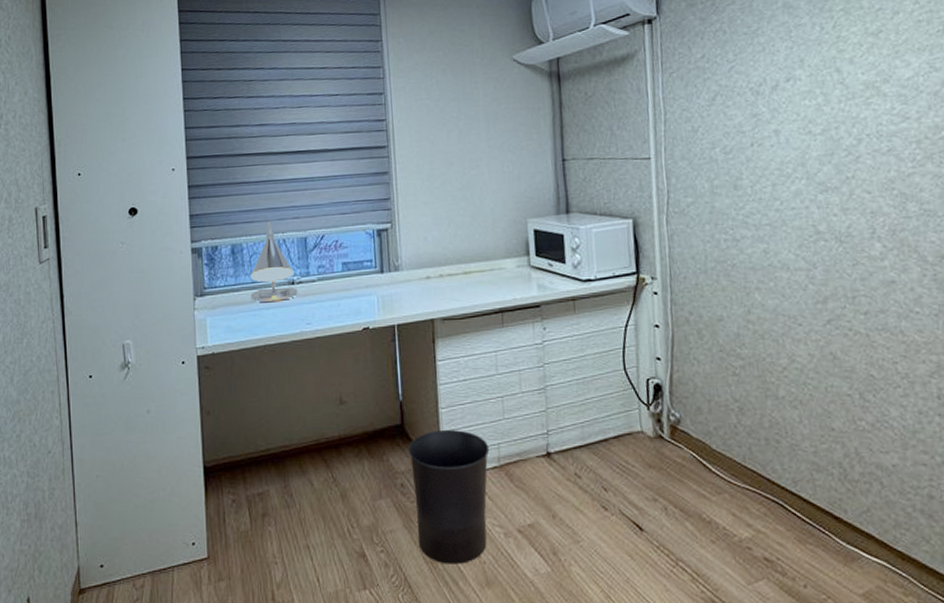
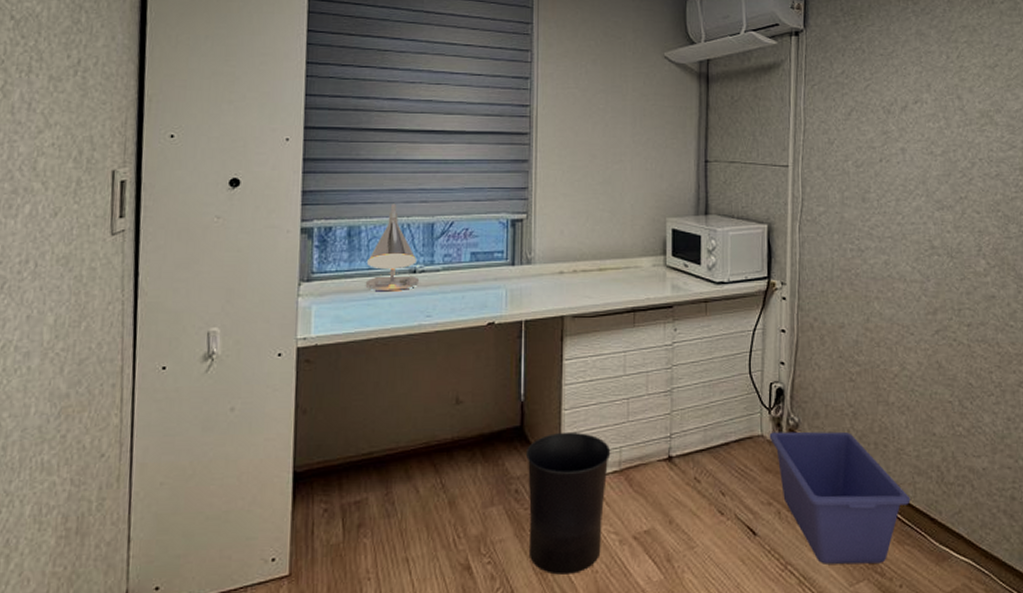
storage bin: none [649,427,811,563] -> present [769,431,911,565]

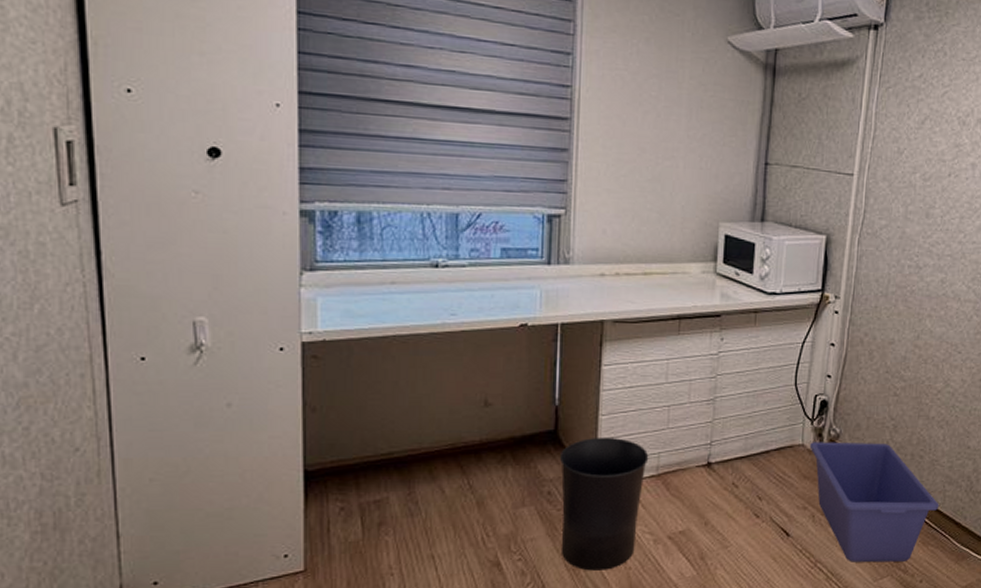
table lamp: present [365,203,420,292] -> none [379,188,443,286]

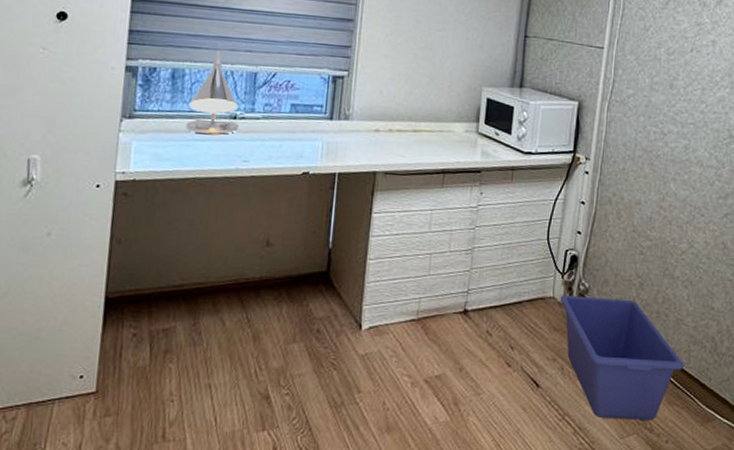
table lamp: none [379,188,443,286] -> present [185,50,240,135]
waste bin: present [560,436,649,571] -> none [326,280,411,410]

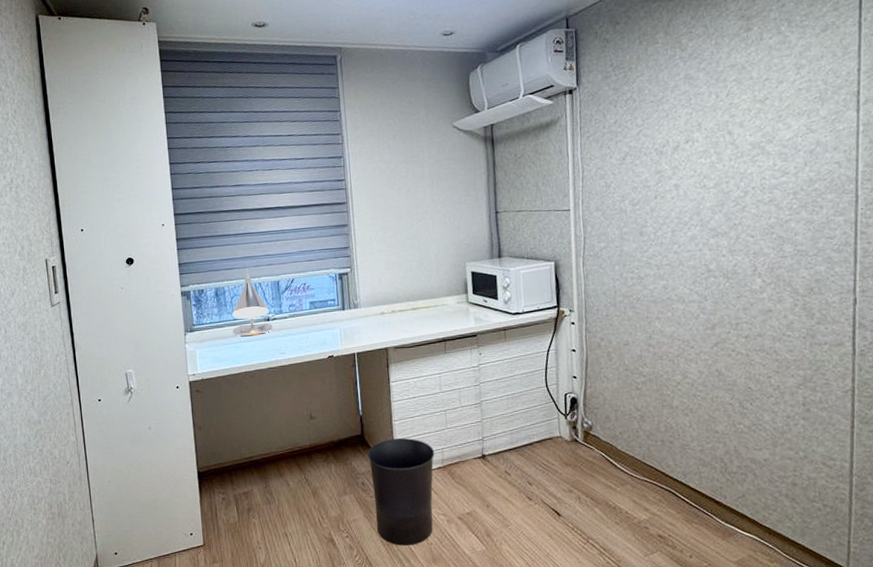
waste bin: none [326,280,411,410] -> present [368,437,435,546]
storage bin: present [560,295,684,420] -> none [566,431,697,539]

